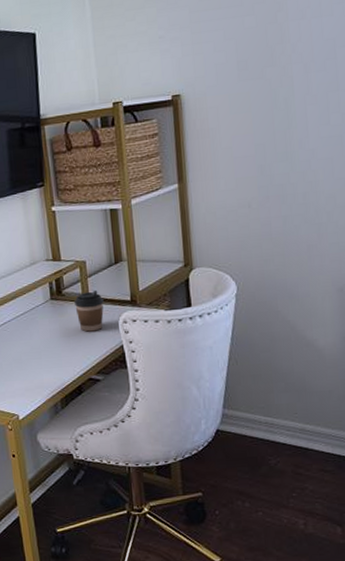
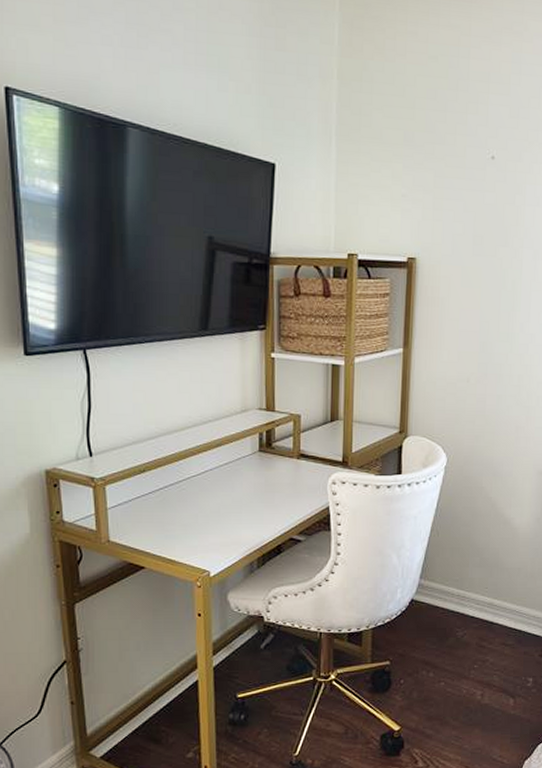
coffee cup: present [74,291,104,332] -> none [284,447,315,490]

